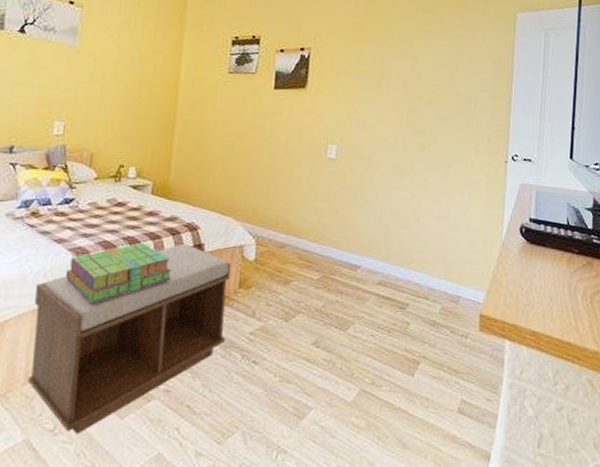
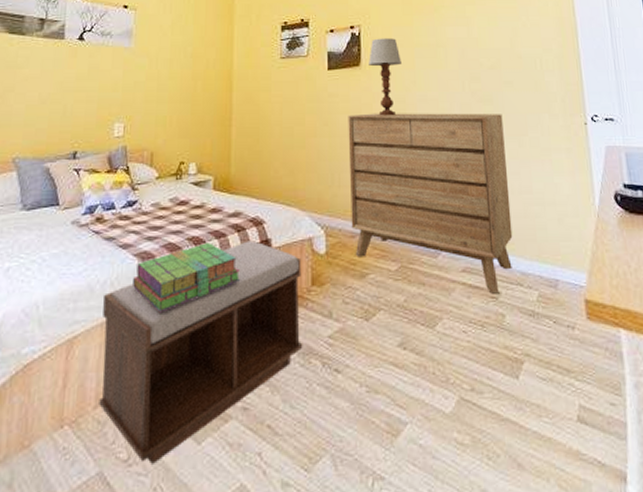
dresser: none [281,134,433,305] -> present [348,113,513,294]
table lamp: none [314,63,346,139] -> present [369,38,402,116]

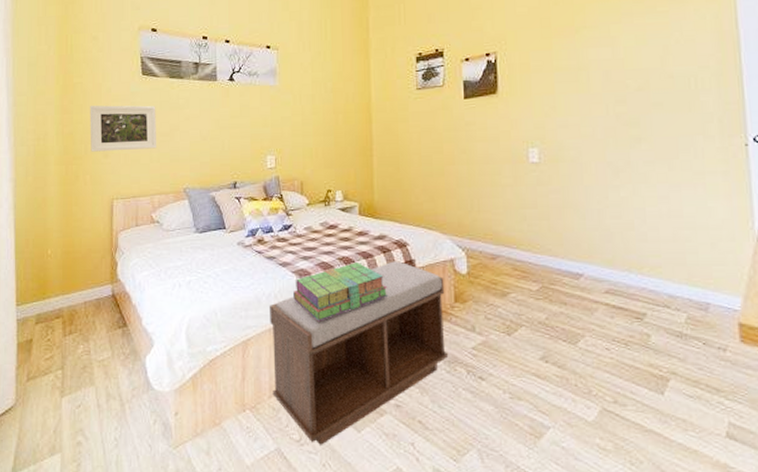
dresser: present [348,113,513,294] -> none [486,137,660,315]
table lamp: present [369,38,402,116] -> none [506,63,540,143]

